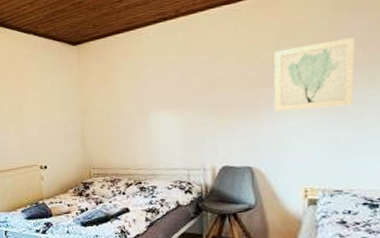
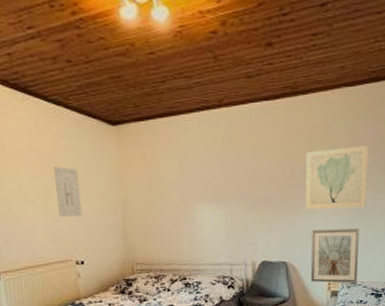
wall art: none [23,84,46,128] -> present [53,166,82,217]
picture frame: none [281,129,346,191] -> present [310,228,359,283]

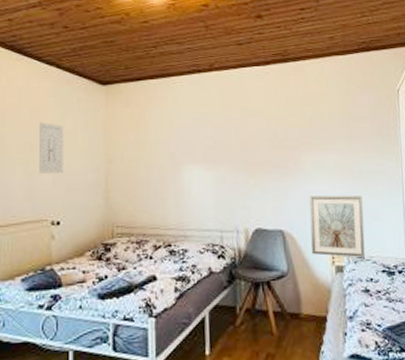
wall art: present [305,146,368,211] -> none [299,111,367,175]

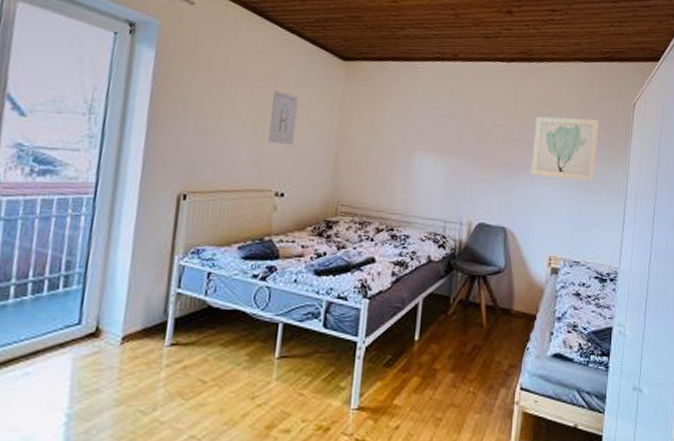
wall art: none [299,111,367,175] -> present [531,116,599,181]
picture frame: present [309,195,366,257] -> none [530,197,586,262]

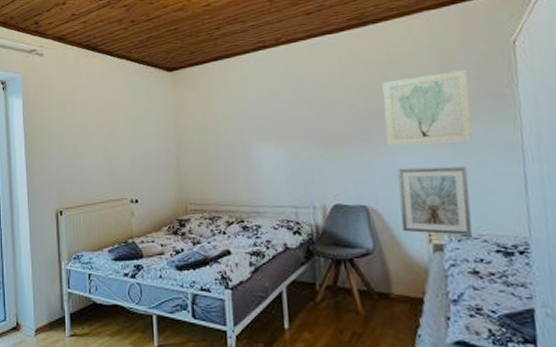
wall art: present [268,90,299,146] -> none [114,111,138,157]
picture frame: none [530,197,586,262] -> present [397,166,473,235]

